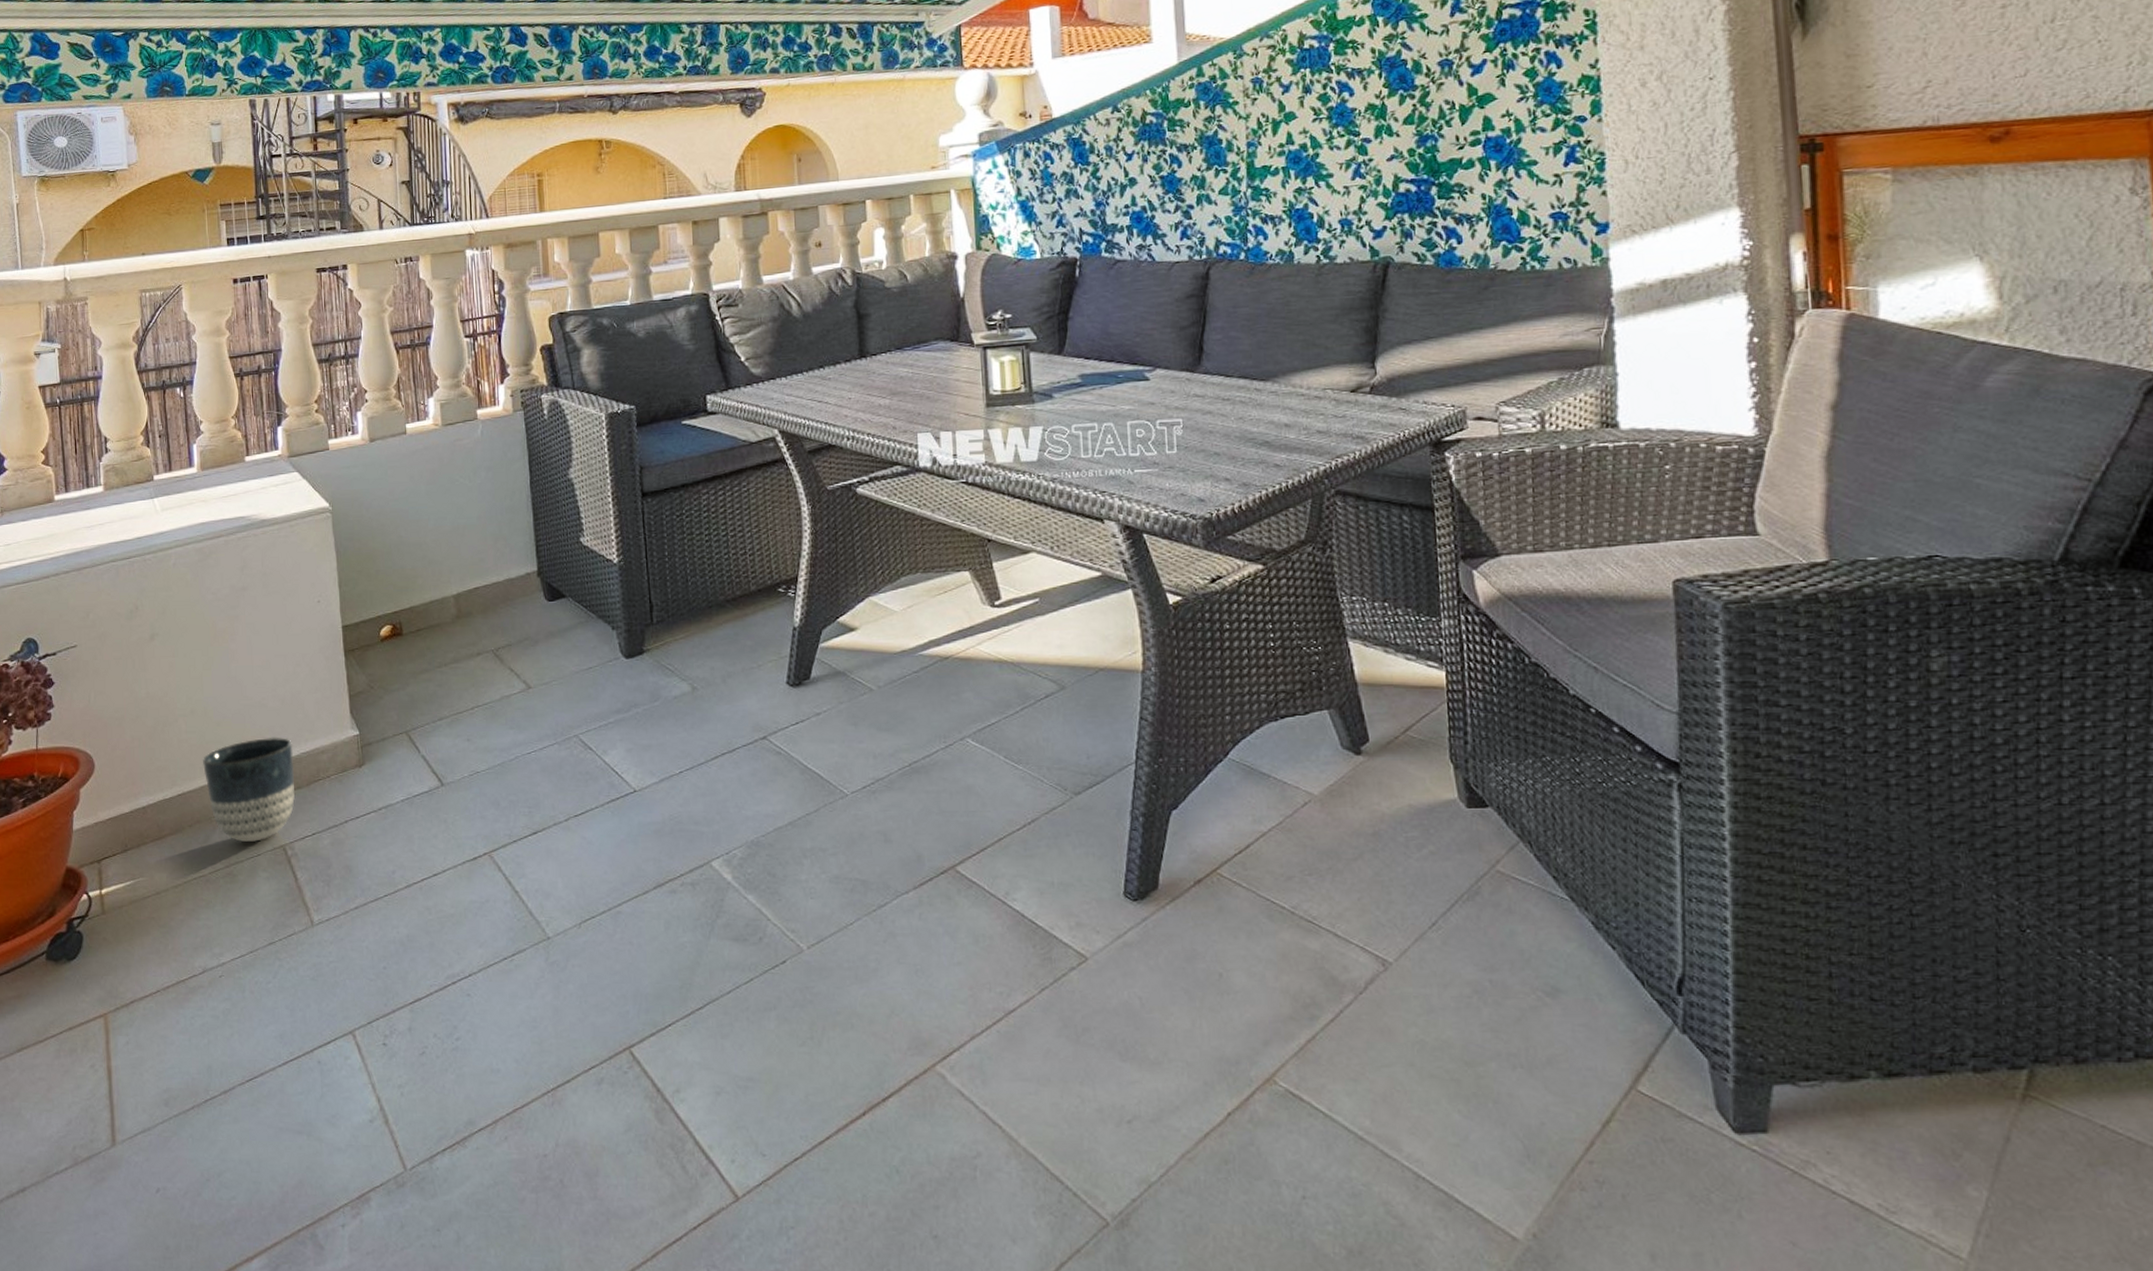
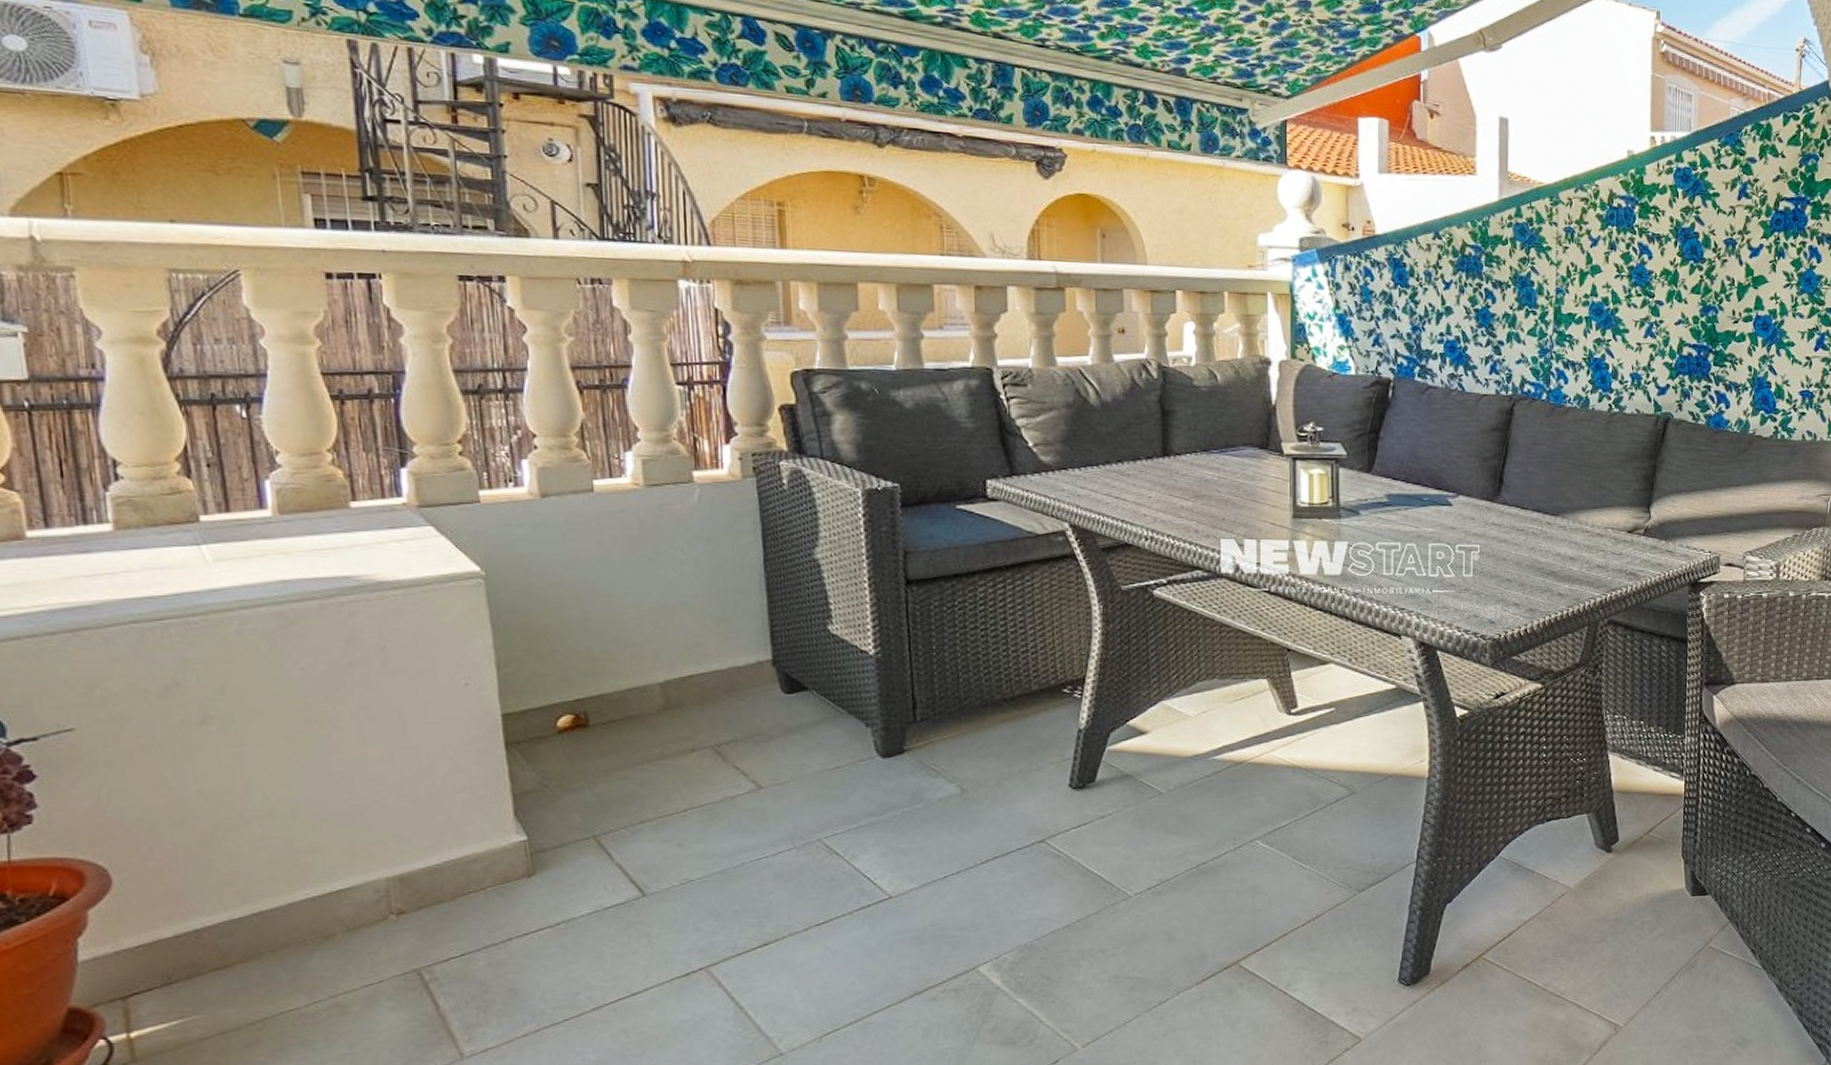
planter: present [203,737,295,842] -> none [291,843,434,967]

